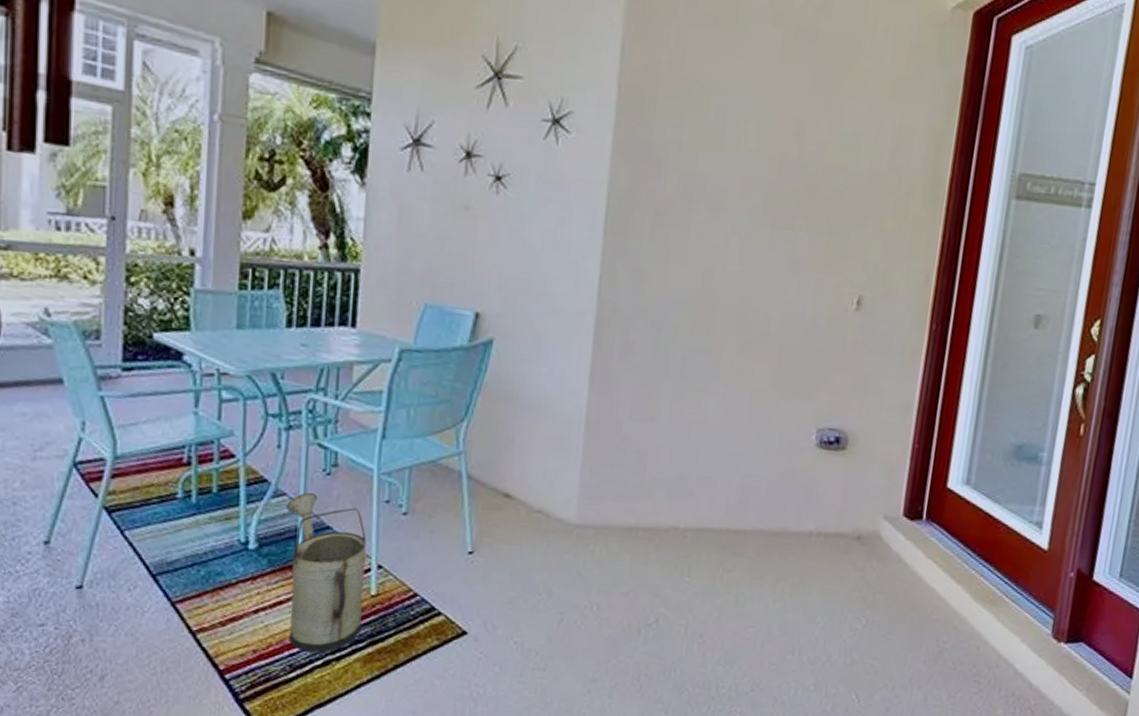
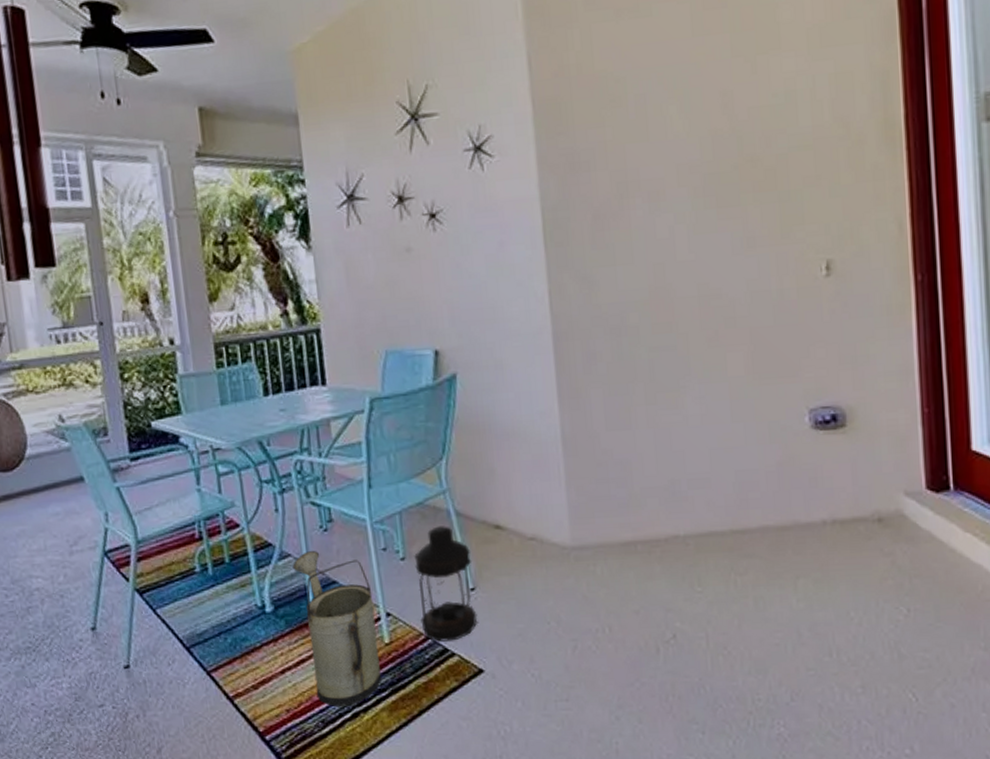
lantern: none [412,486,475,601] -> present [414,526,478,642]

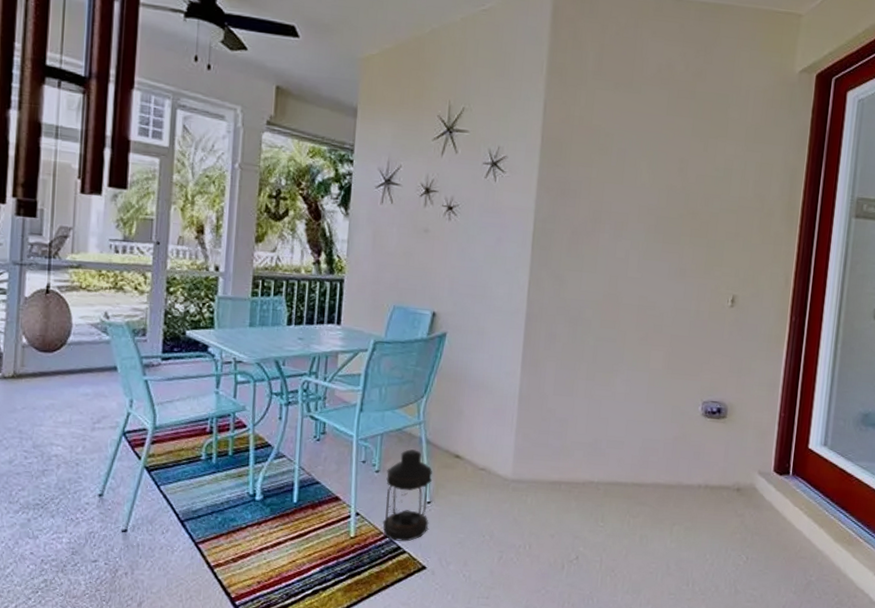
watering can: present [293,550,381,706] -> none [285,454,348,584]

